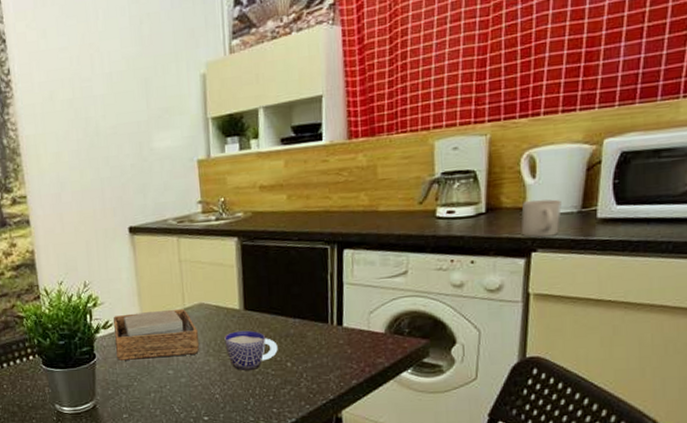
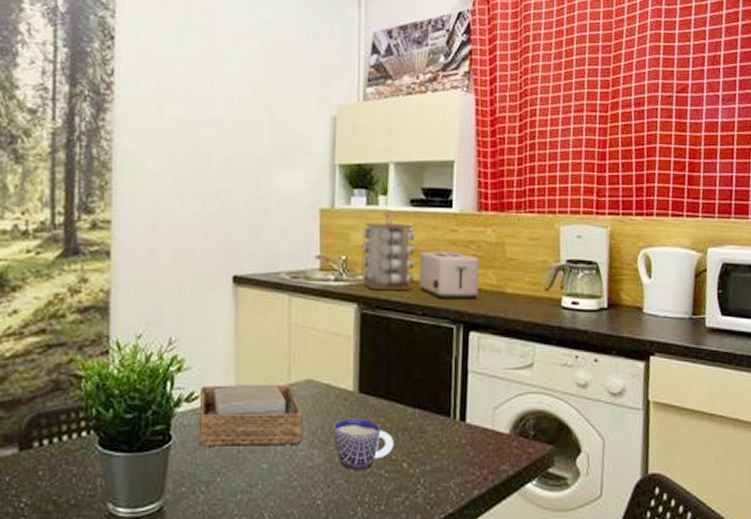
spice rack: none [238,154,288,225] -> present [361,213,415,293]
toaster: none [292,180,352,225] -> present [419,251,480,300]
mug: present [520,199,562,238] -> none [639,300,675,340]

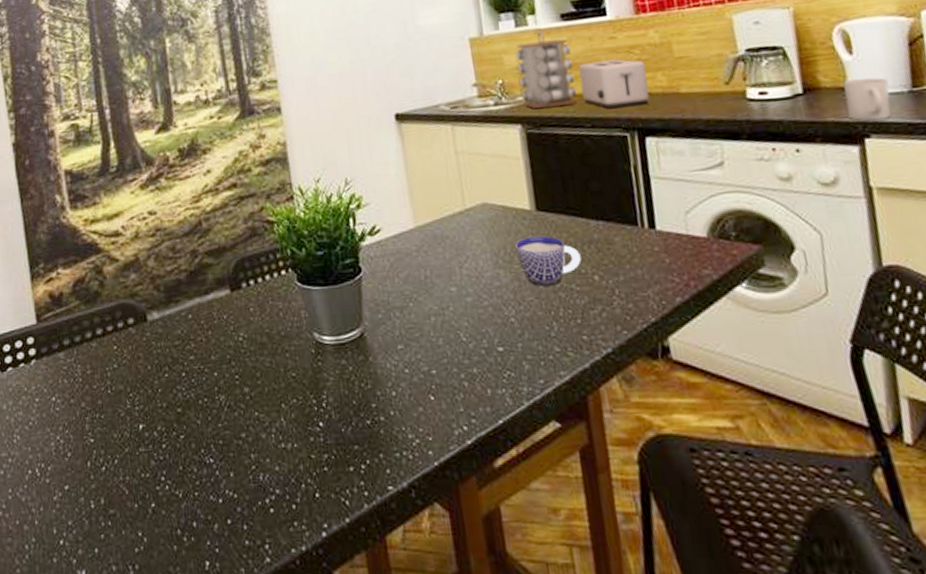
napkin holder: present [198,385,304,446] -> none [380,210,487,275]
mug: none [639,300,675,340] -> present [843,77,892,121]

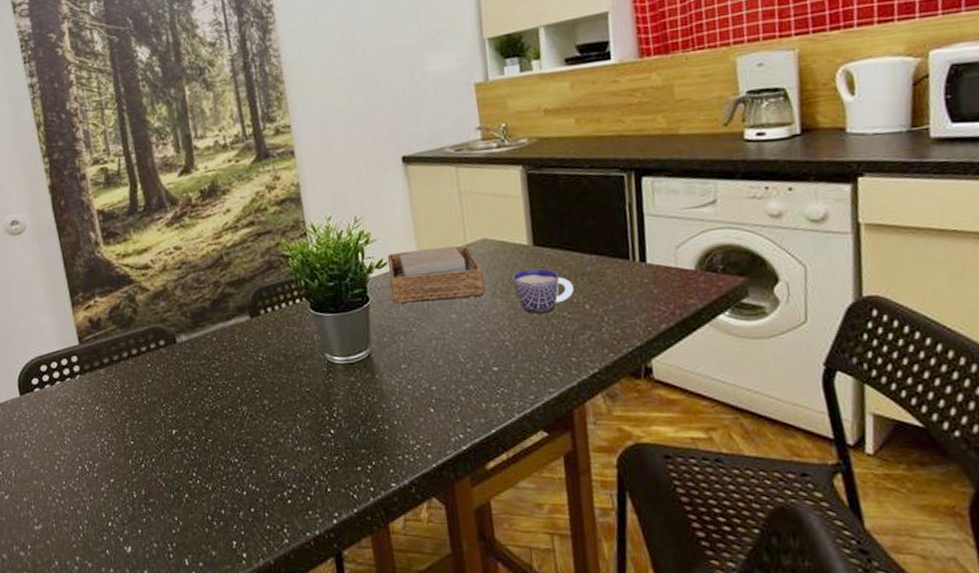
napkin holder: none [380,210,487,275] -> present [387,246,485,304]
spice rack: present [516,31,577,110] -> none [519,75,577,152]
toaster: present [579,59,650,109] -> none [580,102,649,151]
mug: present [843,77,892,121] -> none [842,117,888,161]

